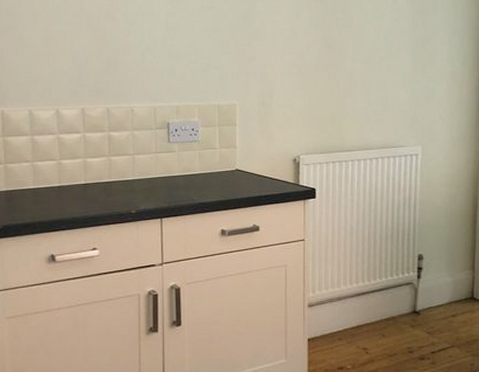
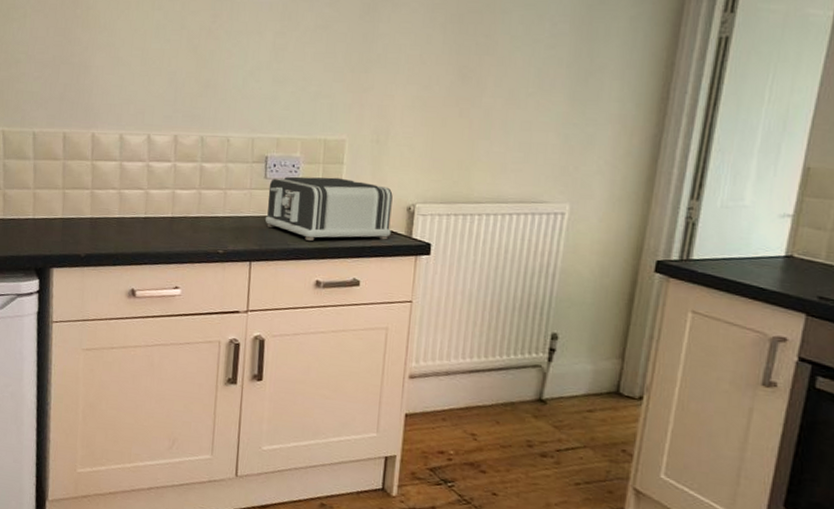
toaster: none [171,137,282,196] -> present [264,176,393,242]

